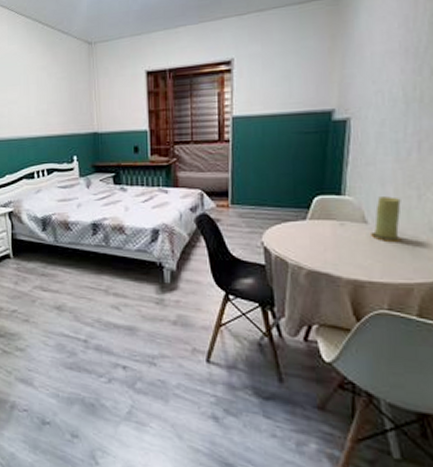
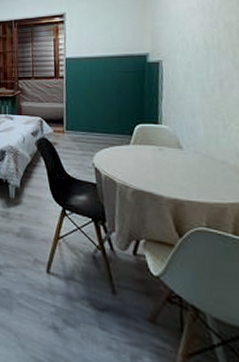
candle: present [369,196,402,242] -> none [185,126,213,165]

